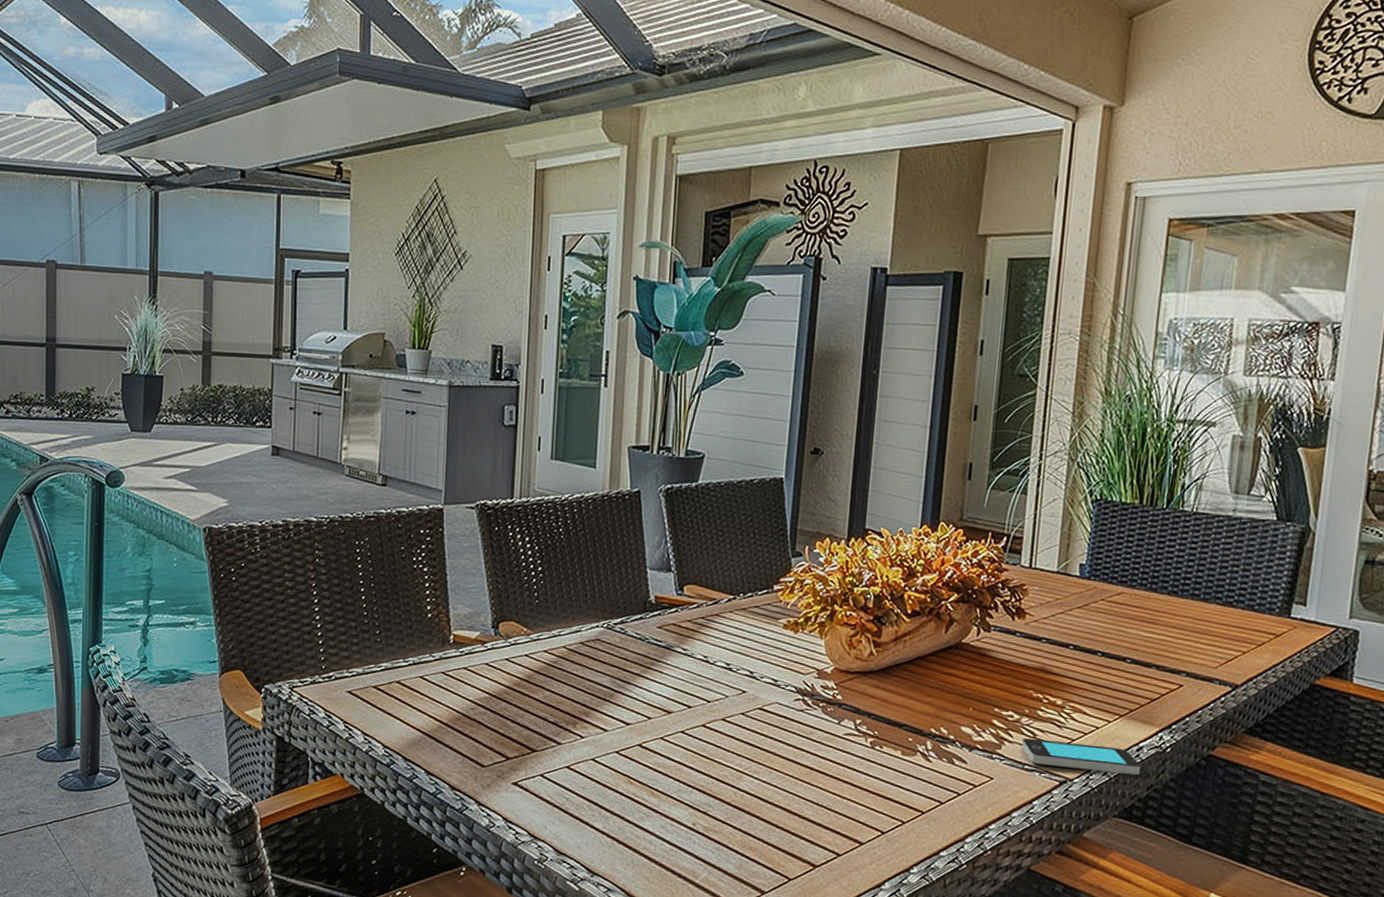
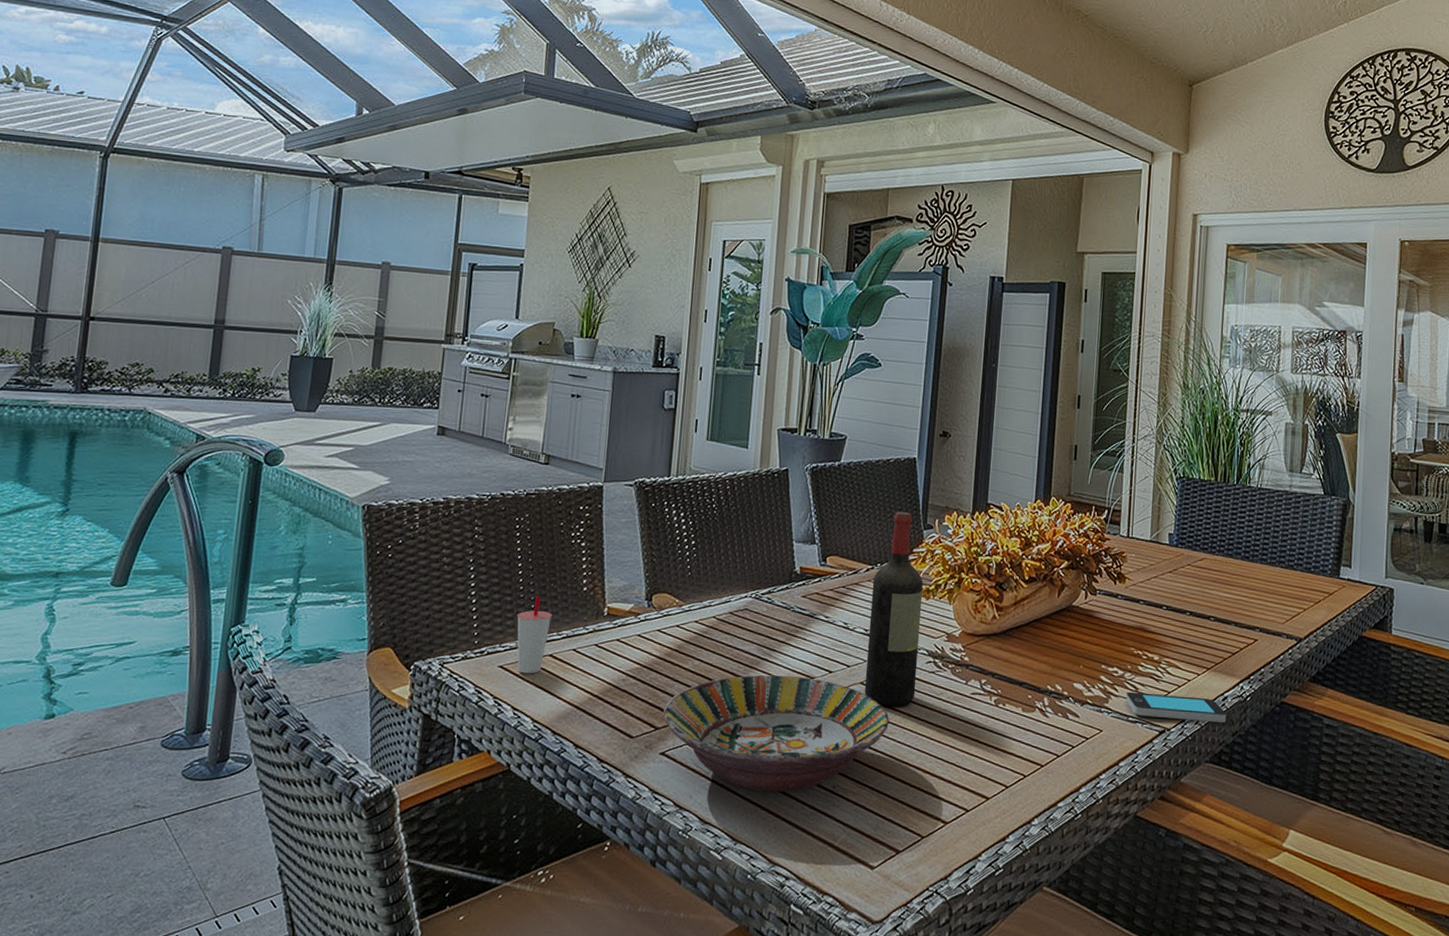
cup: none [362,622,398,700] -> present [516,596,553,674]
serving bowl: none [514,707,754,828] -> present [663,674,889,793]
wine bottle: none [726,537,792,744] -> present [864,511,924,706]

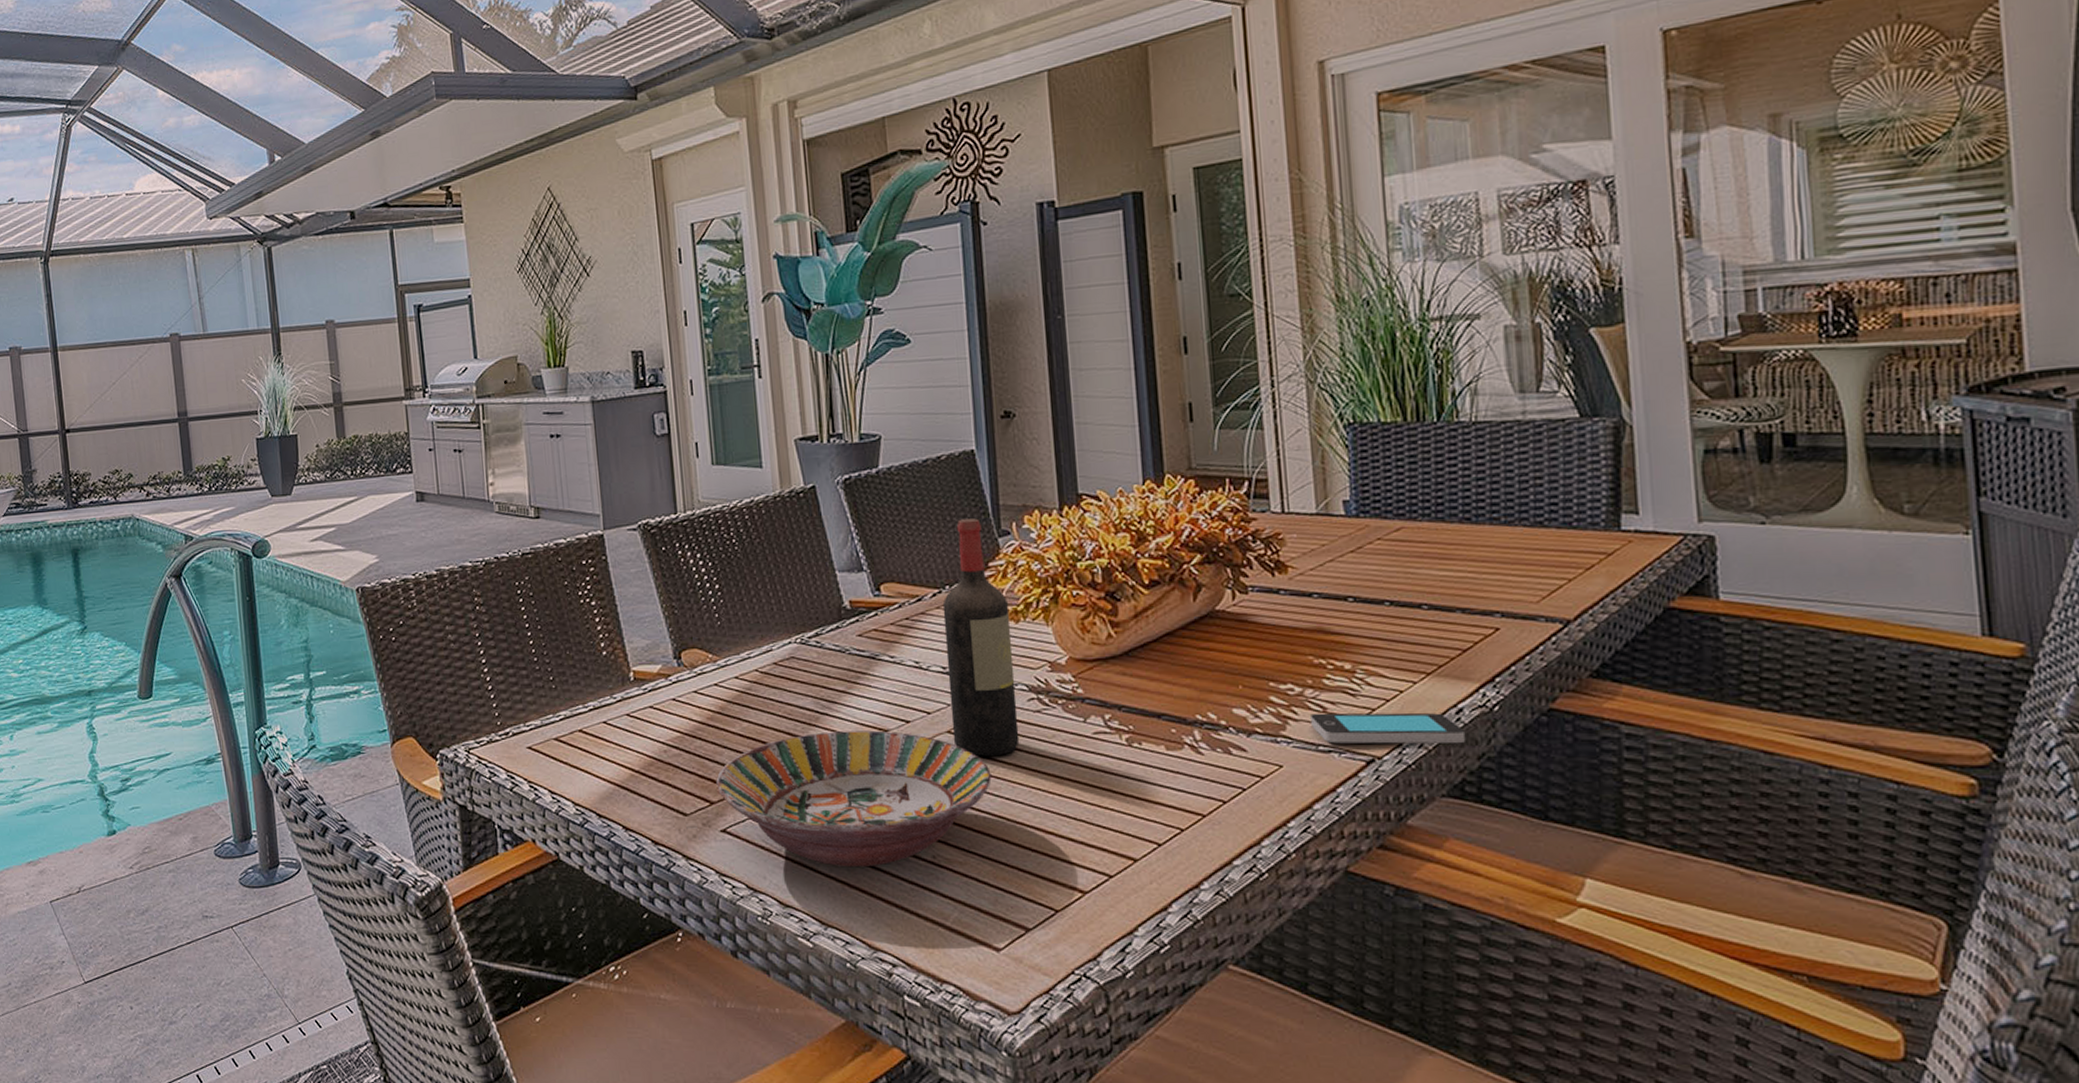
cup: present [516,596,553,674] -> none [536,667,575,754]

